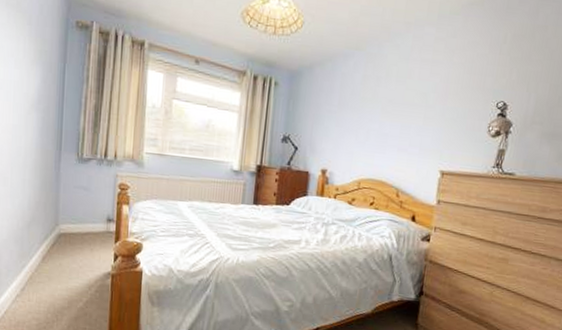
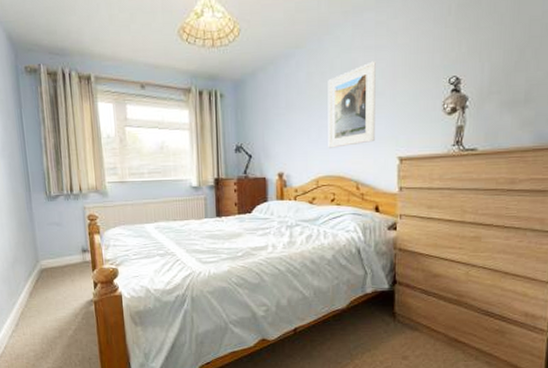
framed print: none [374,74,431,153] -> present [328,61,376,148]

